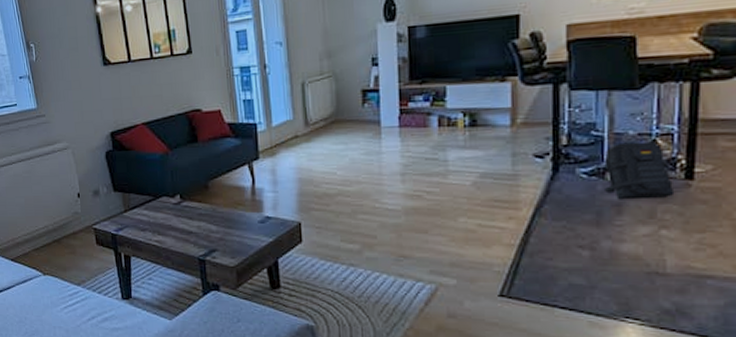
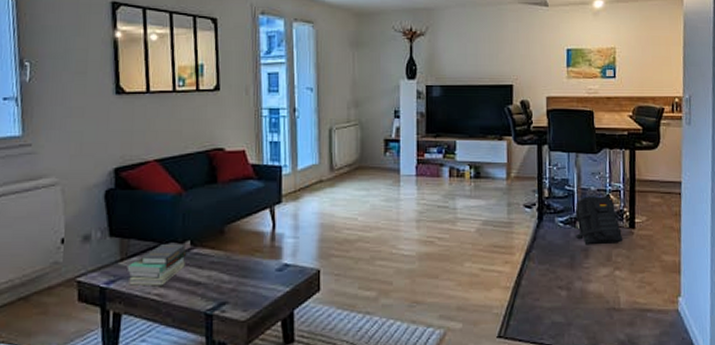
books: none [130,198,178,234] -> present [126,244,187,286]

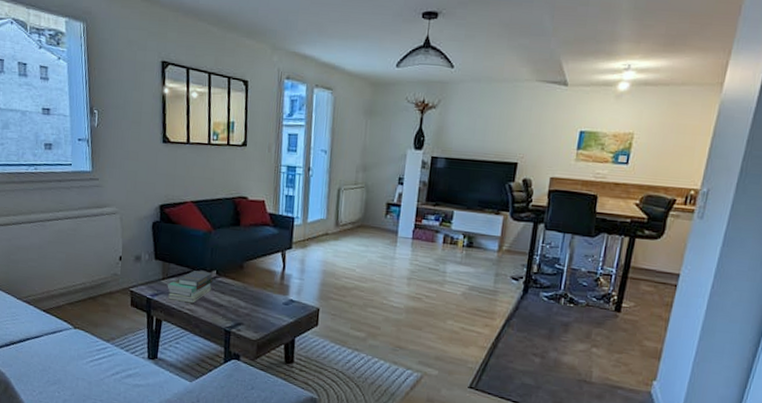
backpack: present [575,196,623,245] -> none [558,276,606,324]

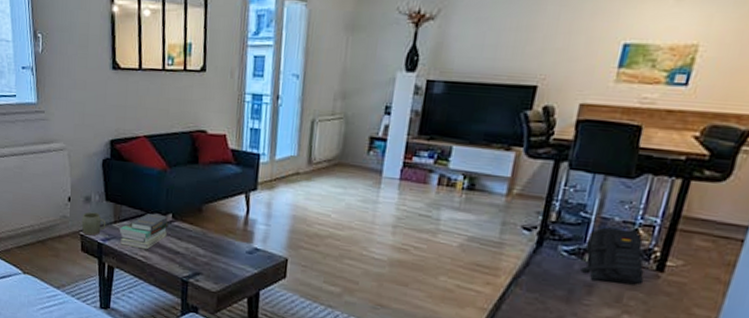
mug: none [131,269,155,292] -> present [81,212,107,236]
backpack: none [558,276,606,324] -> present [580,227,645,285]

